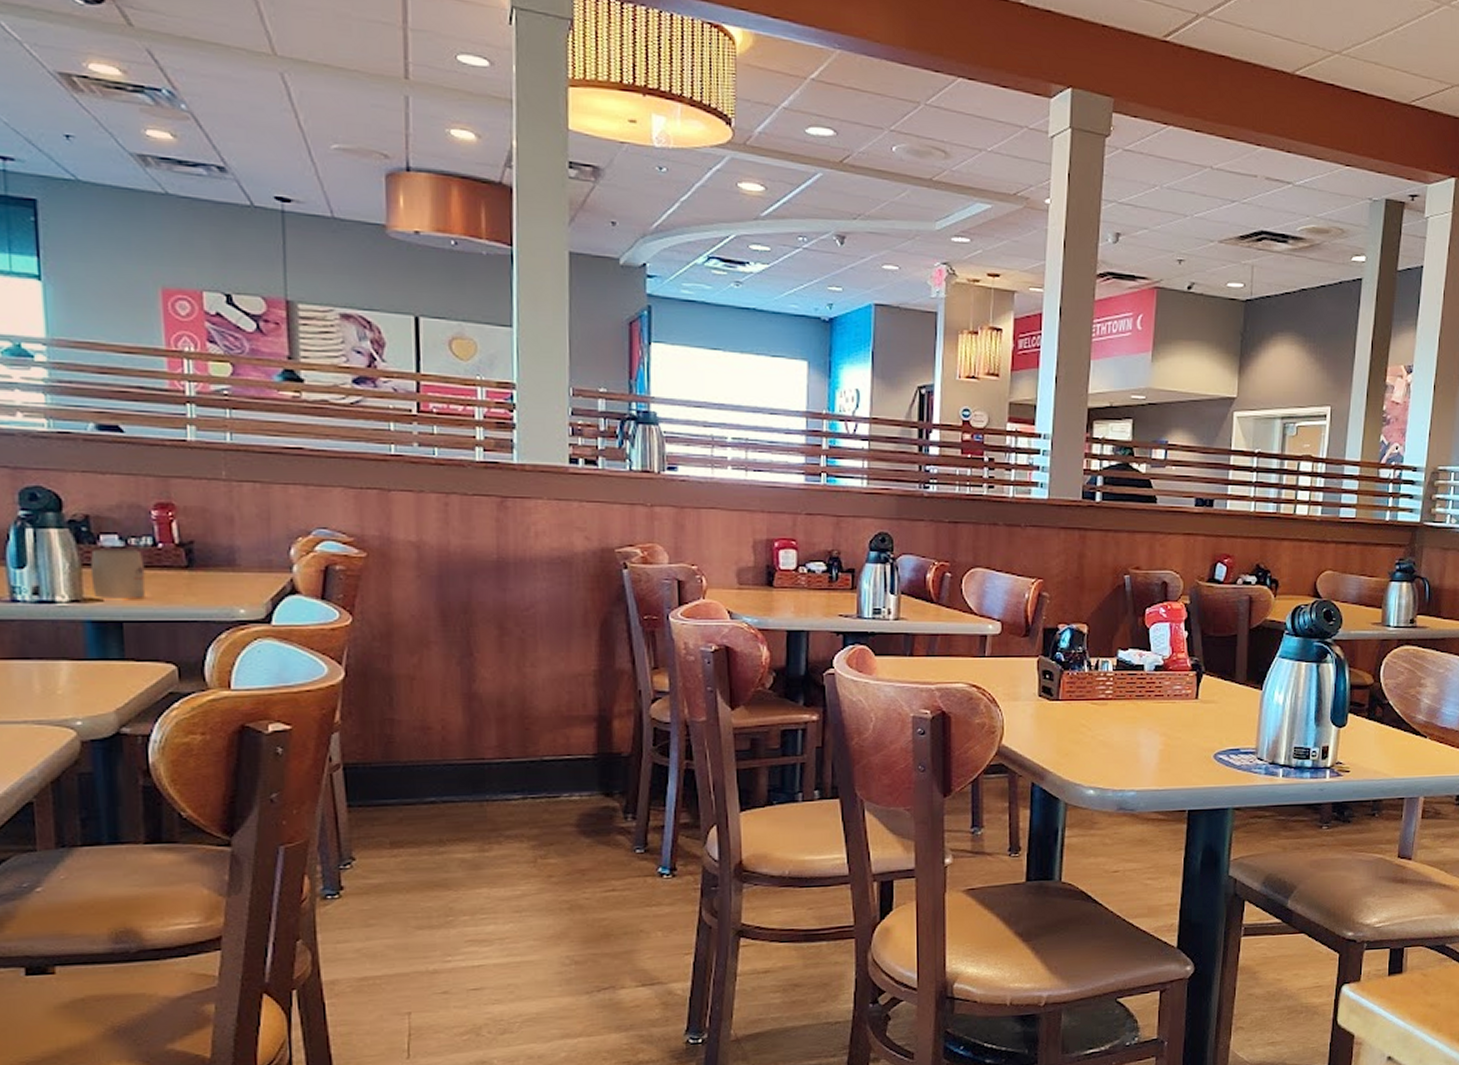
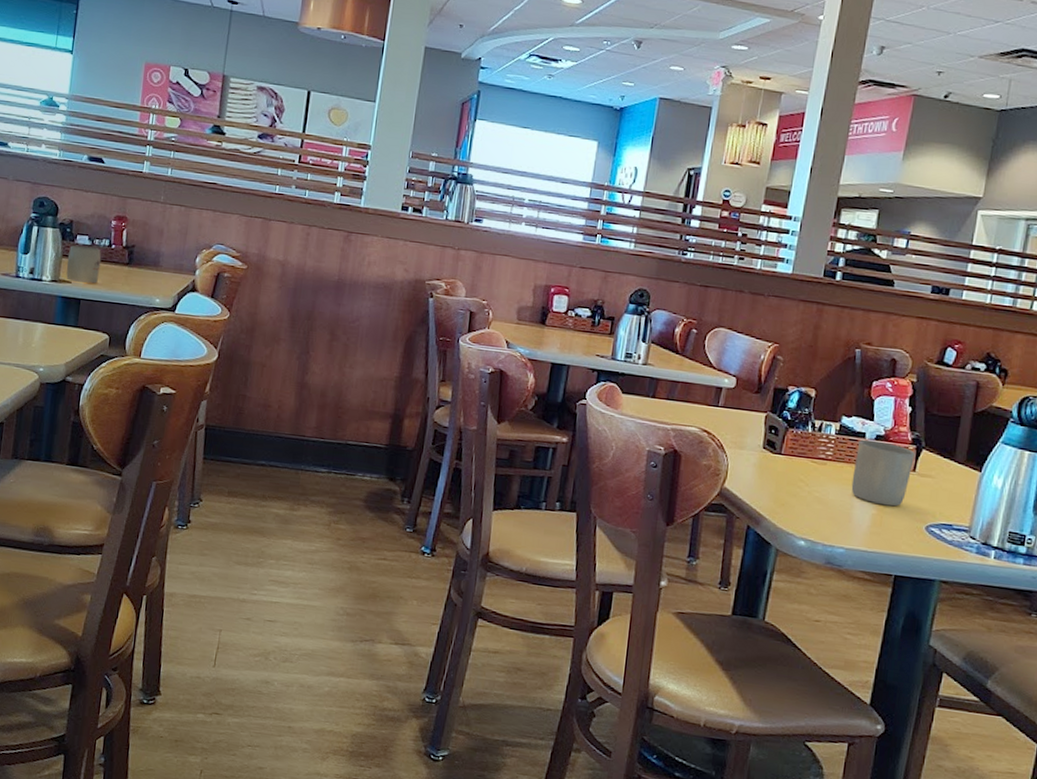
mug: none [1135,672,1195,739] -> present [851,439,915,507]

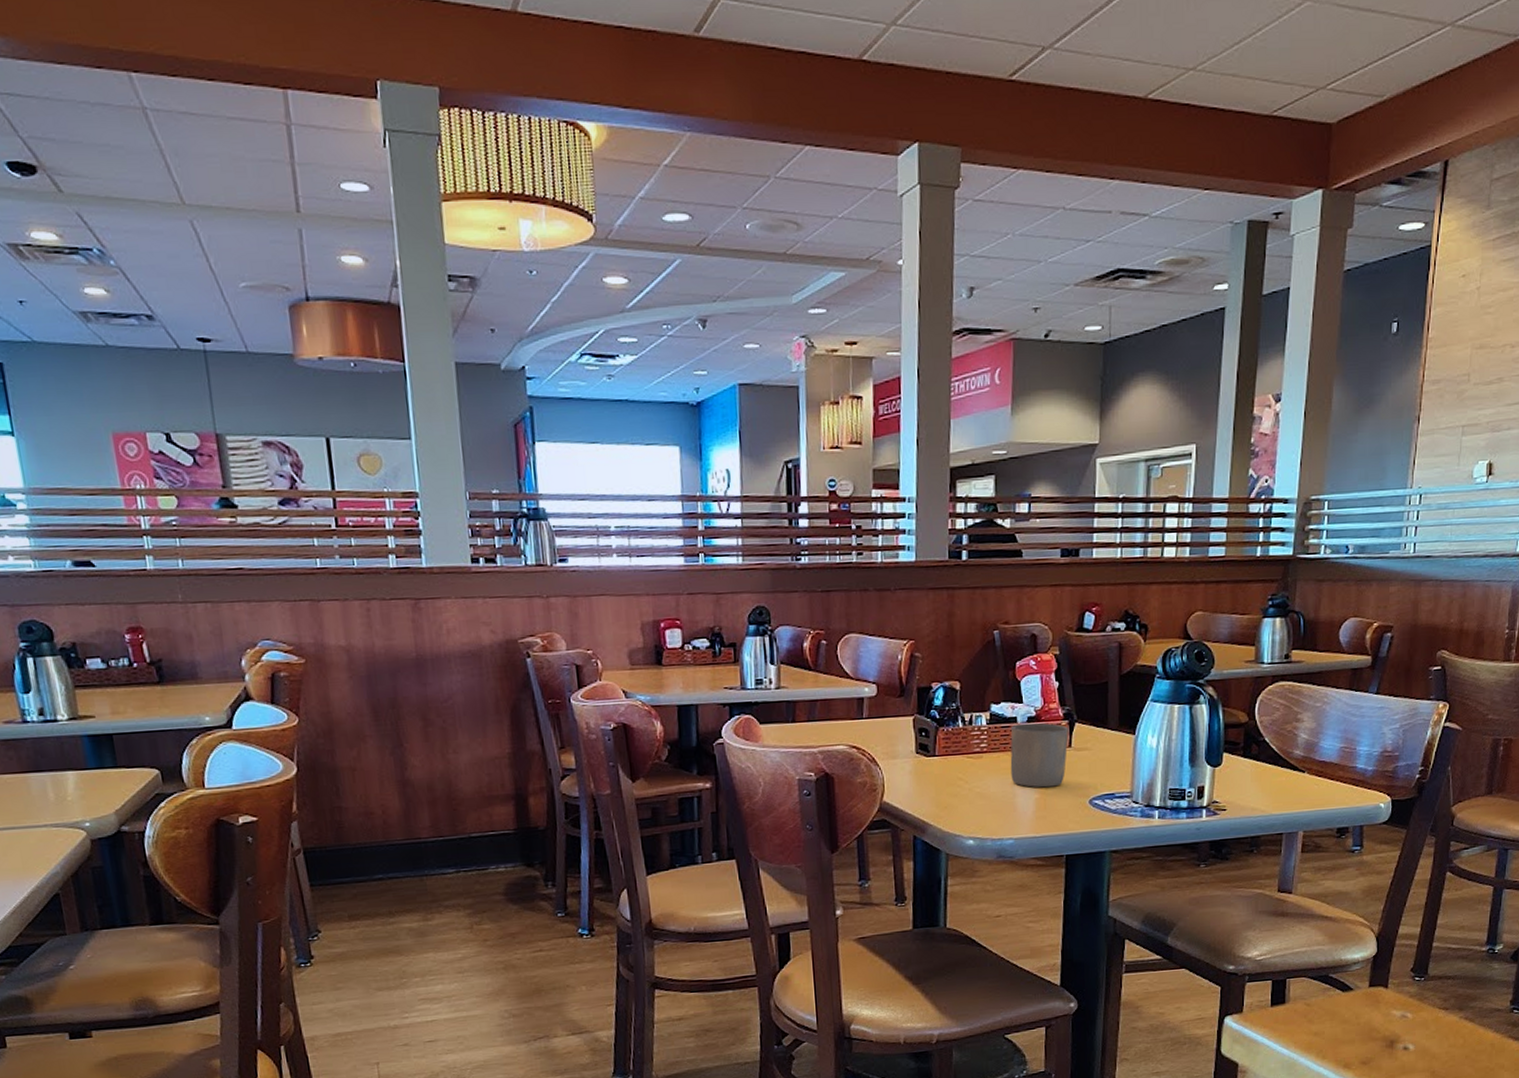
mug: present [66,245,102,284] -> none [80,670,128,715]

